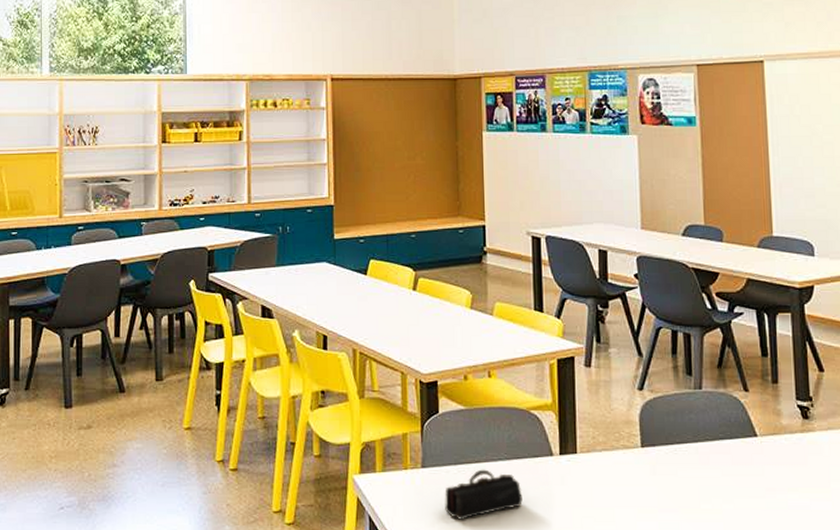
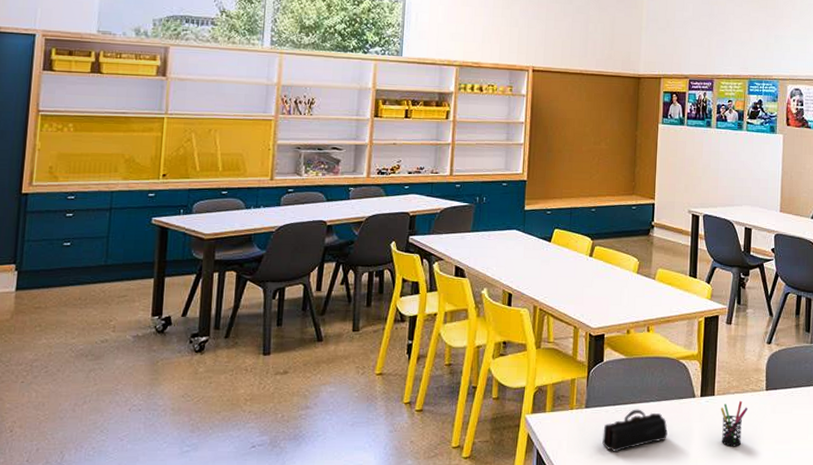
pen holder: none [585,459,620,516] -> present [720,400,748,447]

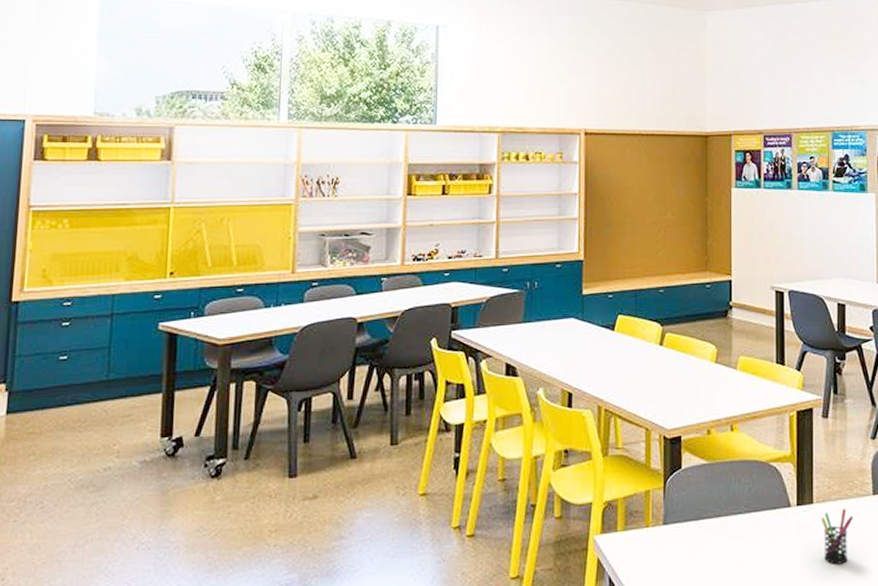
pencil case: present [602,409,668,452] -> none [685,523,761,576]

